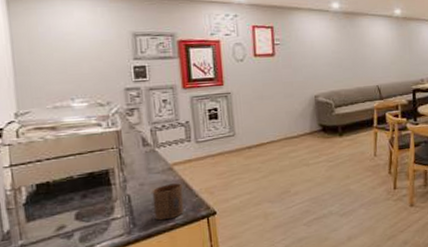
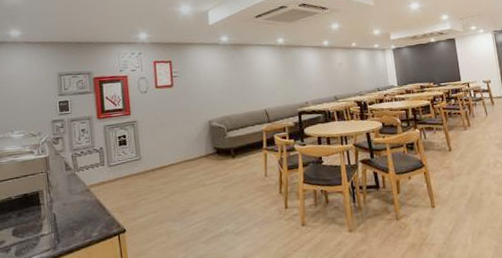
cup: present [152,183,185,221] -> none [73,203,99,237]

